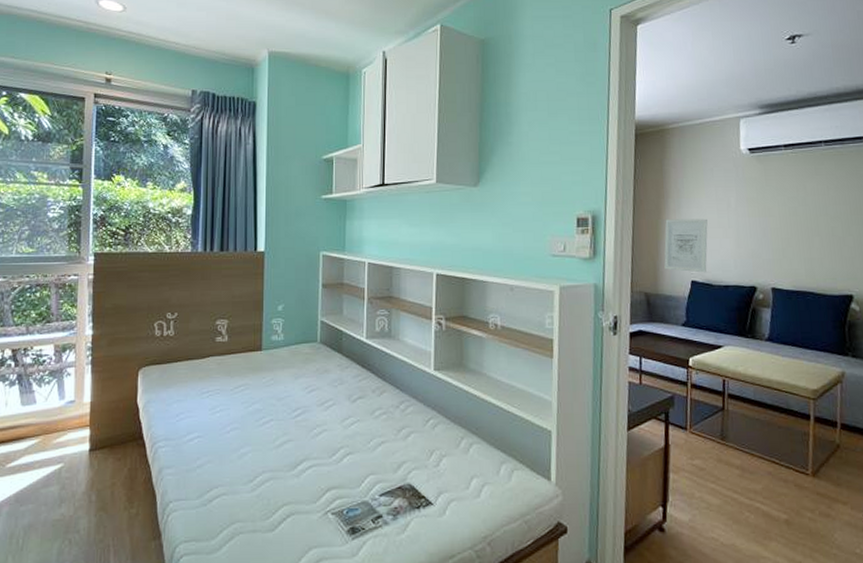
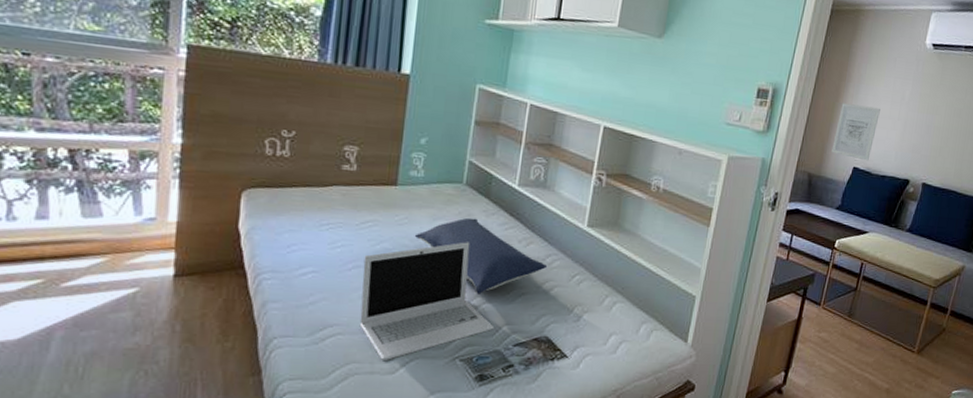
laptop: none [239,396,360,519] -> present [359,242,495,362]
pillow: none [280,373,402,446] -> present [414,217,548,294]

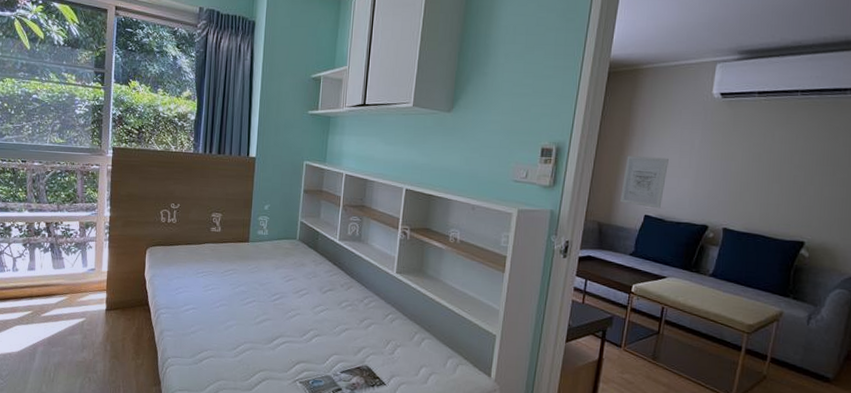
laptop: present [359,242,495,362] -> none [225,286,325,380]
pillow: present [414,217,548,294] -> none [262,266,365,329]

